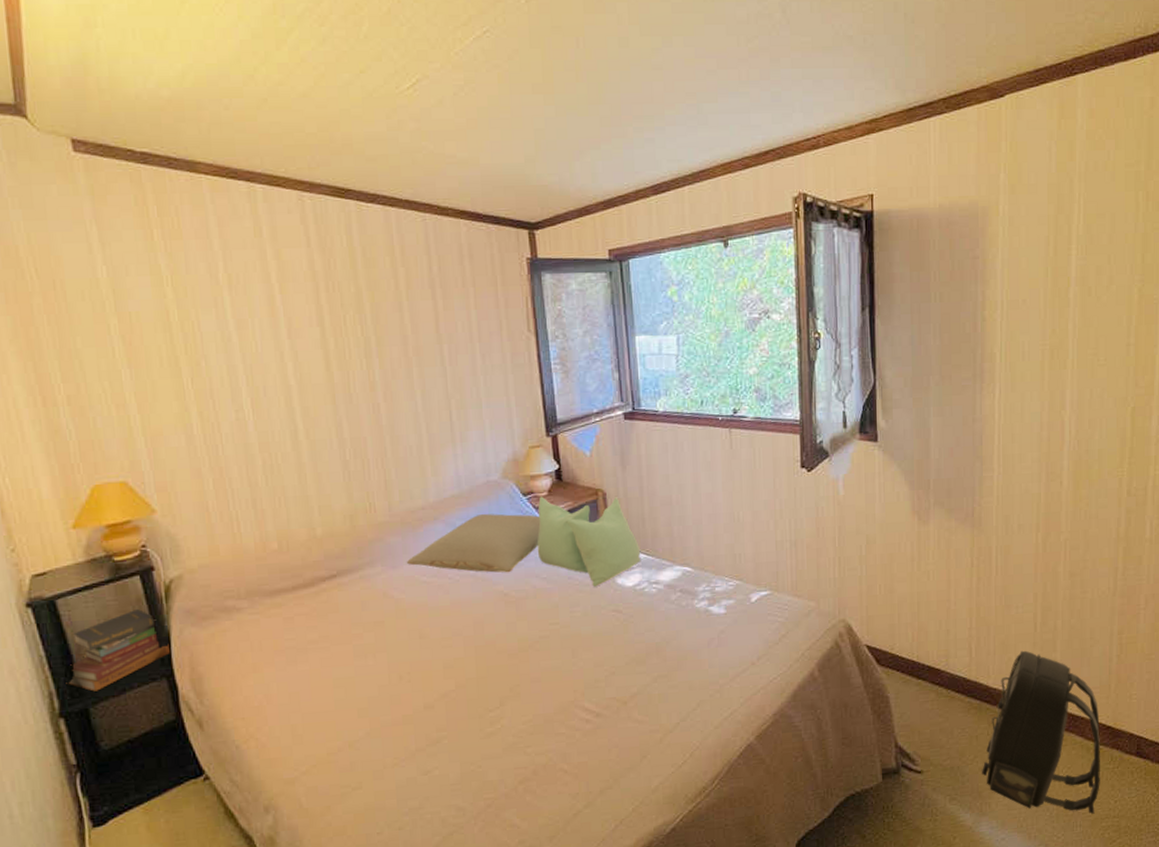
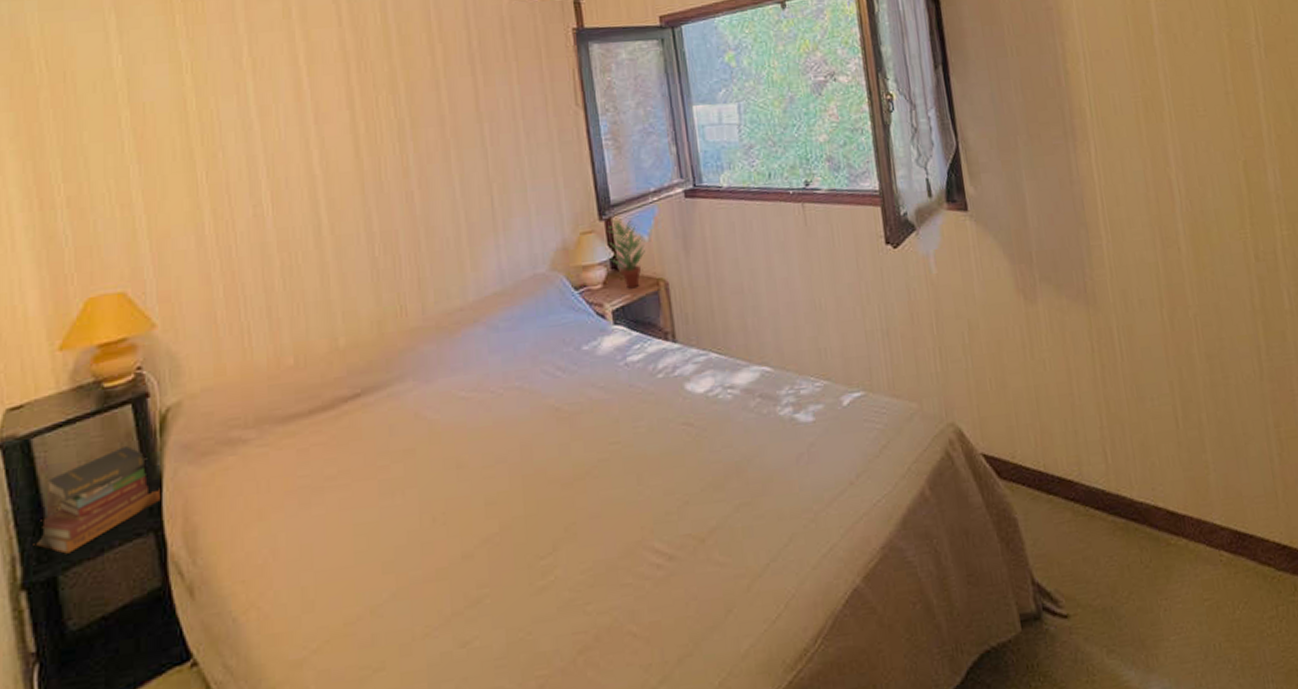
pillow: present [406,514,541,573] -> none [441,311,596,383]
cushion: present [537,496,641,587] -> none [592,287,713,395]
potted plant: none [553,436,586,497] -> present [607,219,645,289]
backpack: present [982,650,1100,814] -> none [1141,452,1288,665]

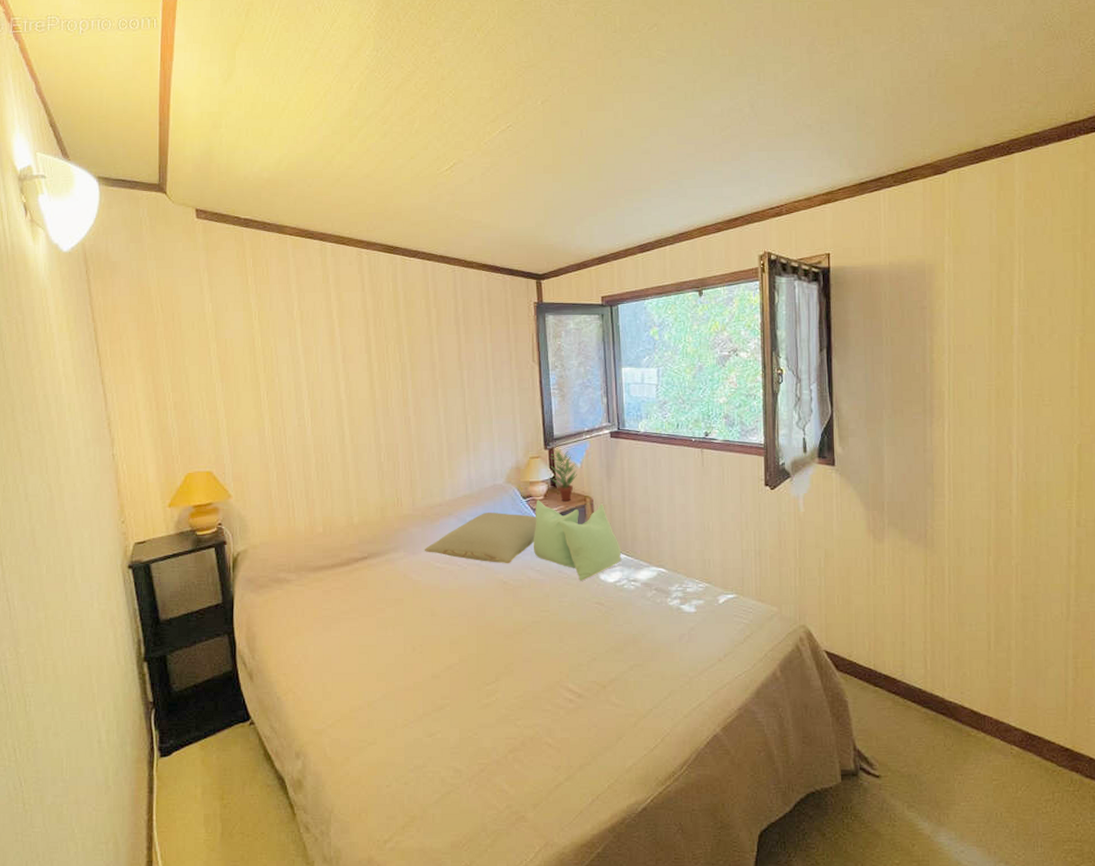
books: present [33,446,160,554] -> none [151,576,232,642]
pillow: none [441,311,596,383] -> present [424,513,537,564]
cushion: none [592,287,713,395] -> present [533,500,622,581]

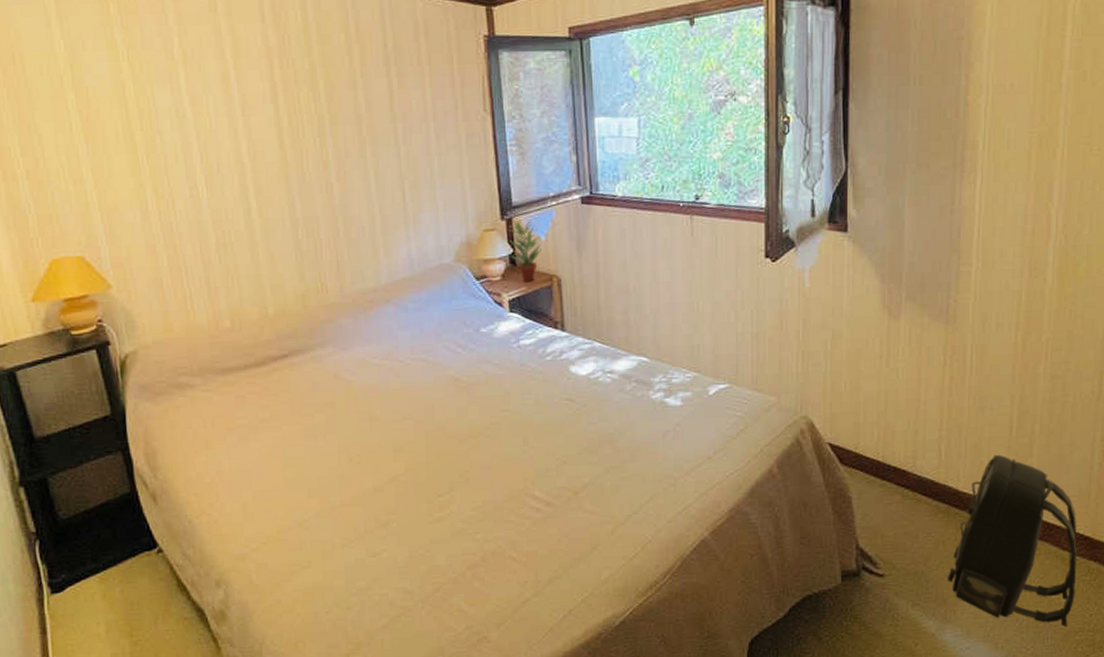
pillow: present [424,513,537,564] -> none [357,297,494,358]
cushion: present [533,500,622,581] -> none [489,281,596,374]
backpack: none [939,667,1061,835] -> present [948,454,1077,627]

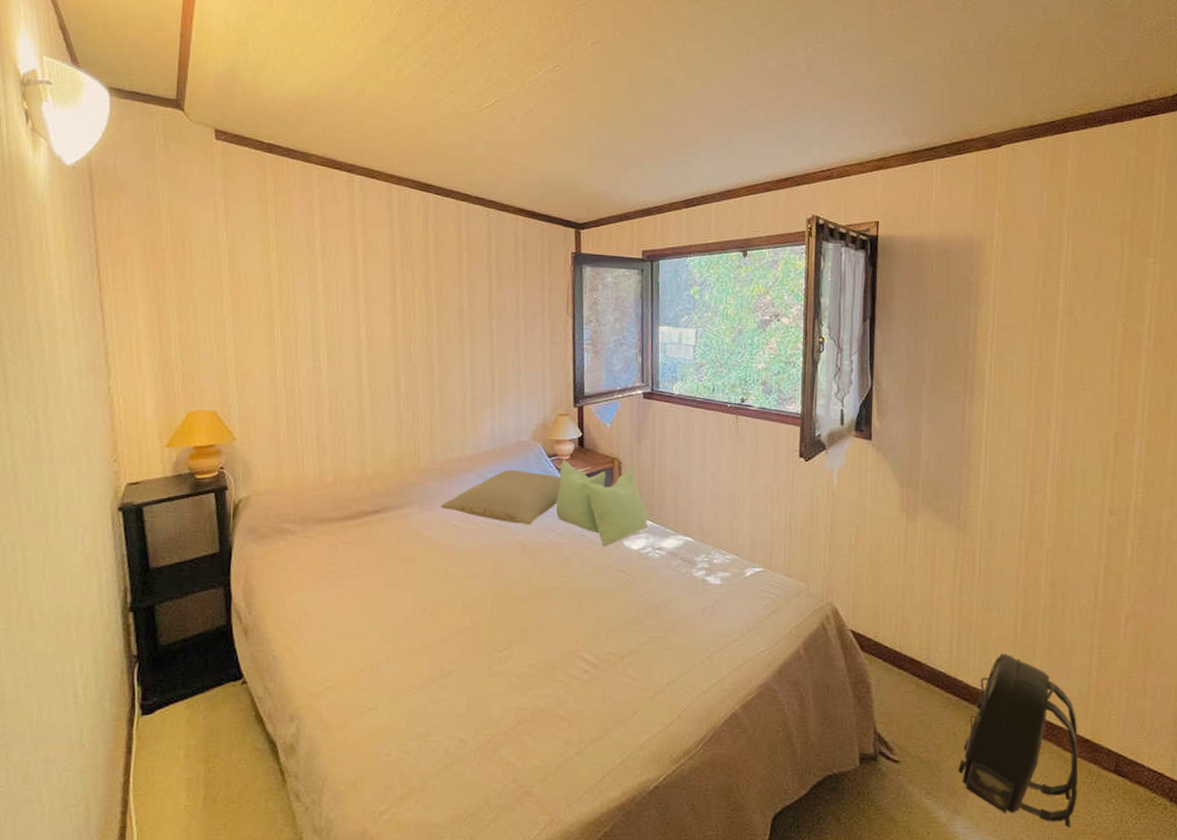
pillow: none [357,297,494,358] -> present [440,470,562,525]
cushion: none [489,281,596,374] -> present [555,459,648,547]
potted plant: present [507,219,541,282] -> none [579,407,606,463]

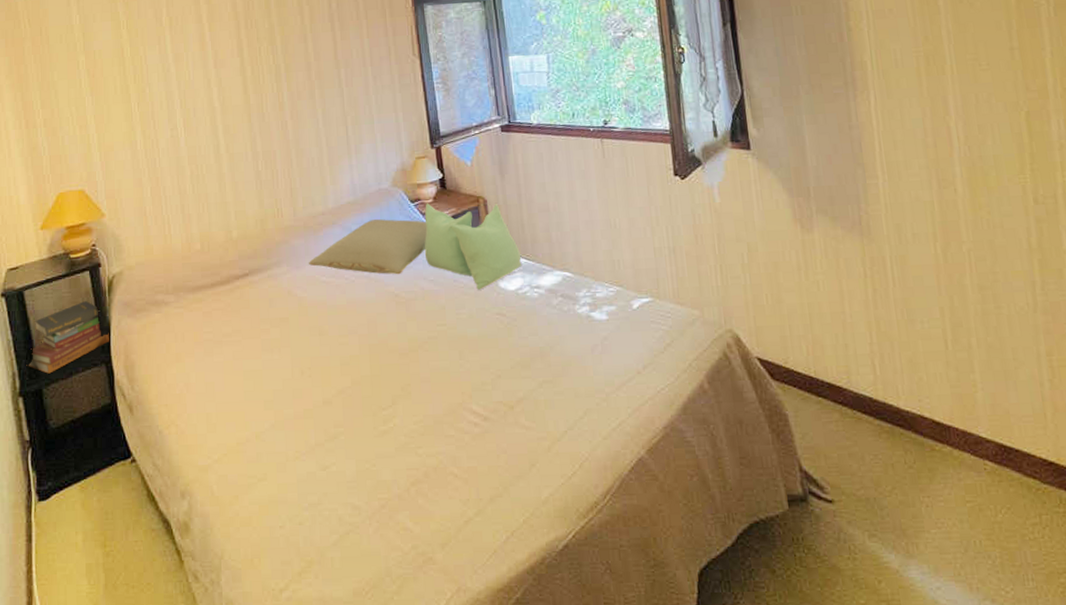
books: none [140,523,230,591] -> present [26,301,109,374]
backpack: present [958,653,1078,828] -> none [903,370,1051,566]

